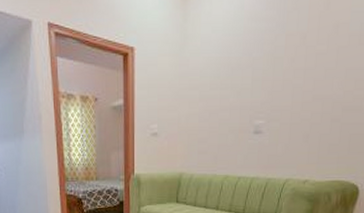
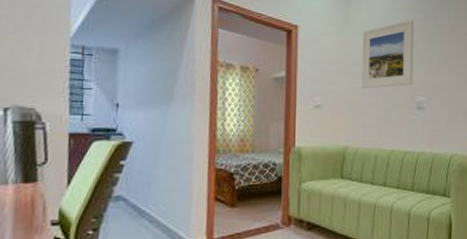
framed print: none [198,31,259,113] -> present [361,20,414,89]

